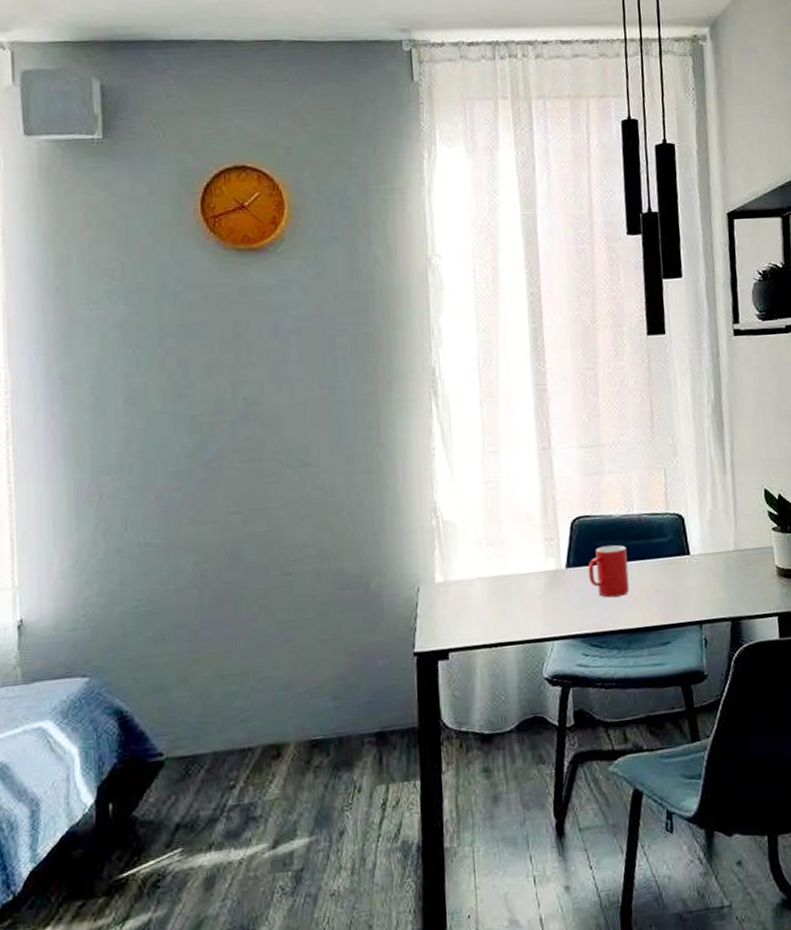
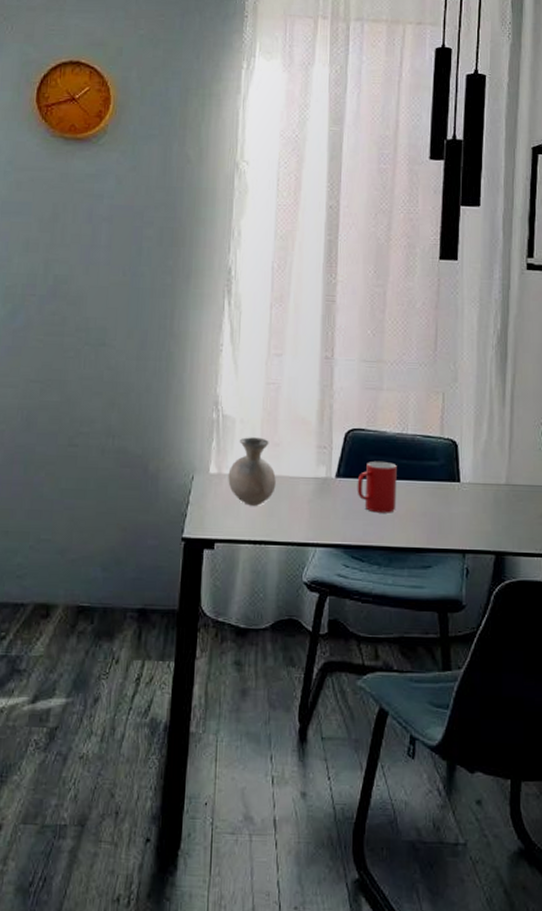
vase: none [455,538,506,610] -> present [228,437,276,506]

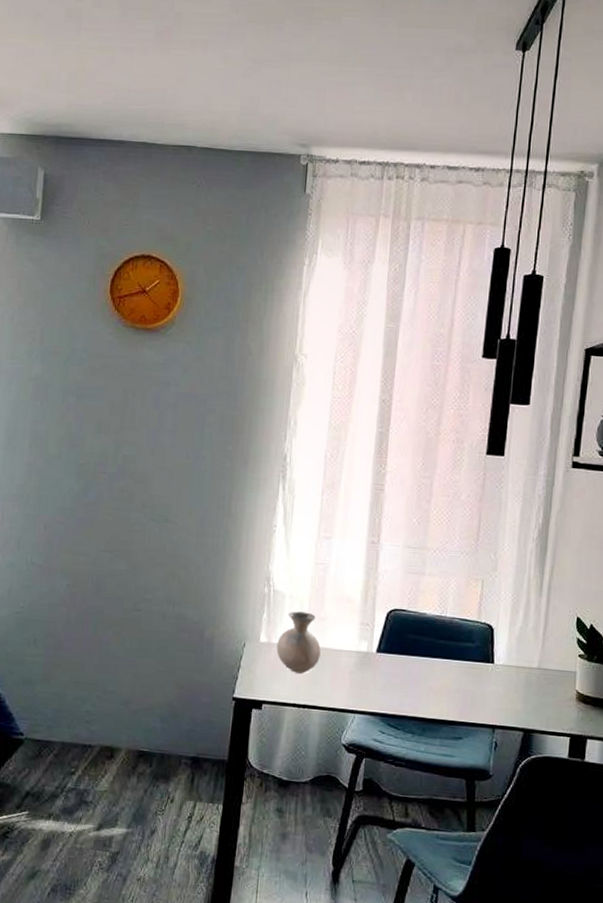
cup: present [357,462,397,513] -> none [395,640,435,688]

